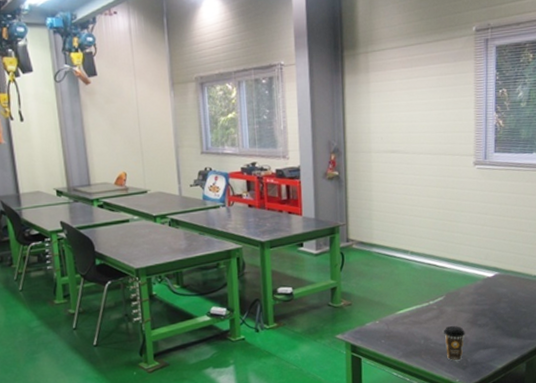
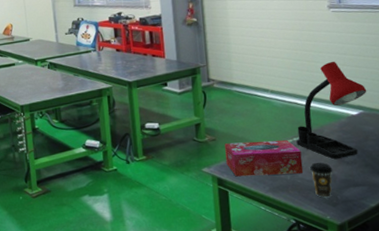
tissue box: none [360,303,437,343] -> present [224,140,304,177]
desk lamp: none [432,221,504,322] -> present [296,61,367,159]

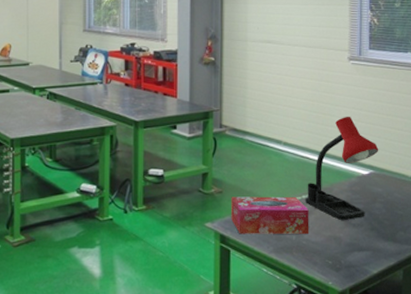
coffee cup: present [310,162,333,198] -> none [316,223,339,262]

